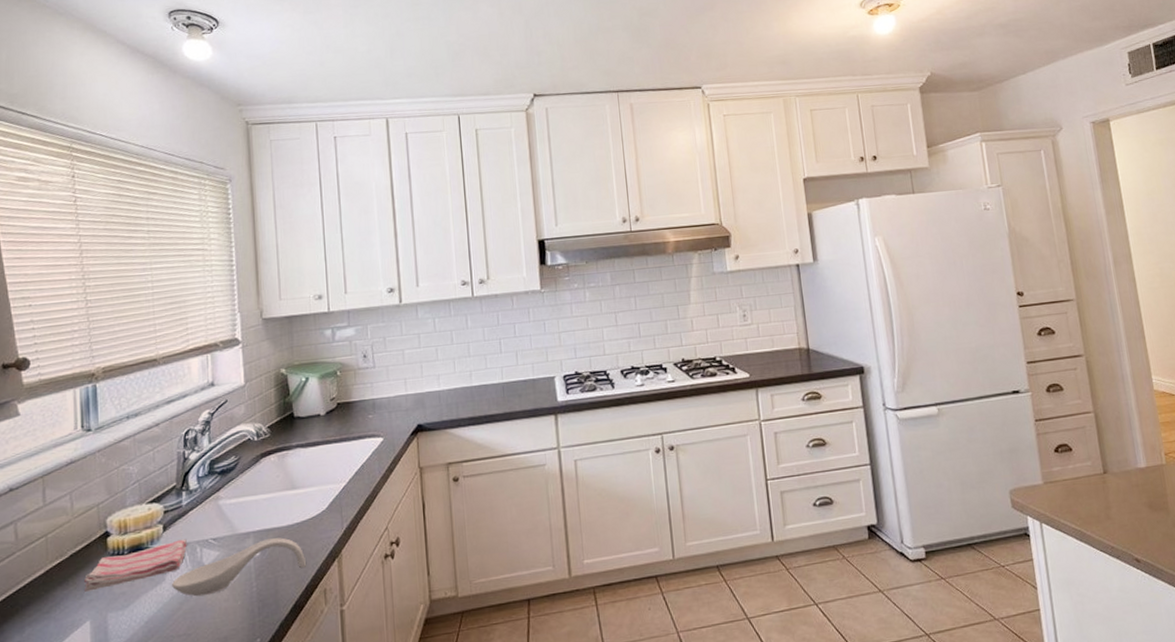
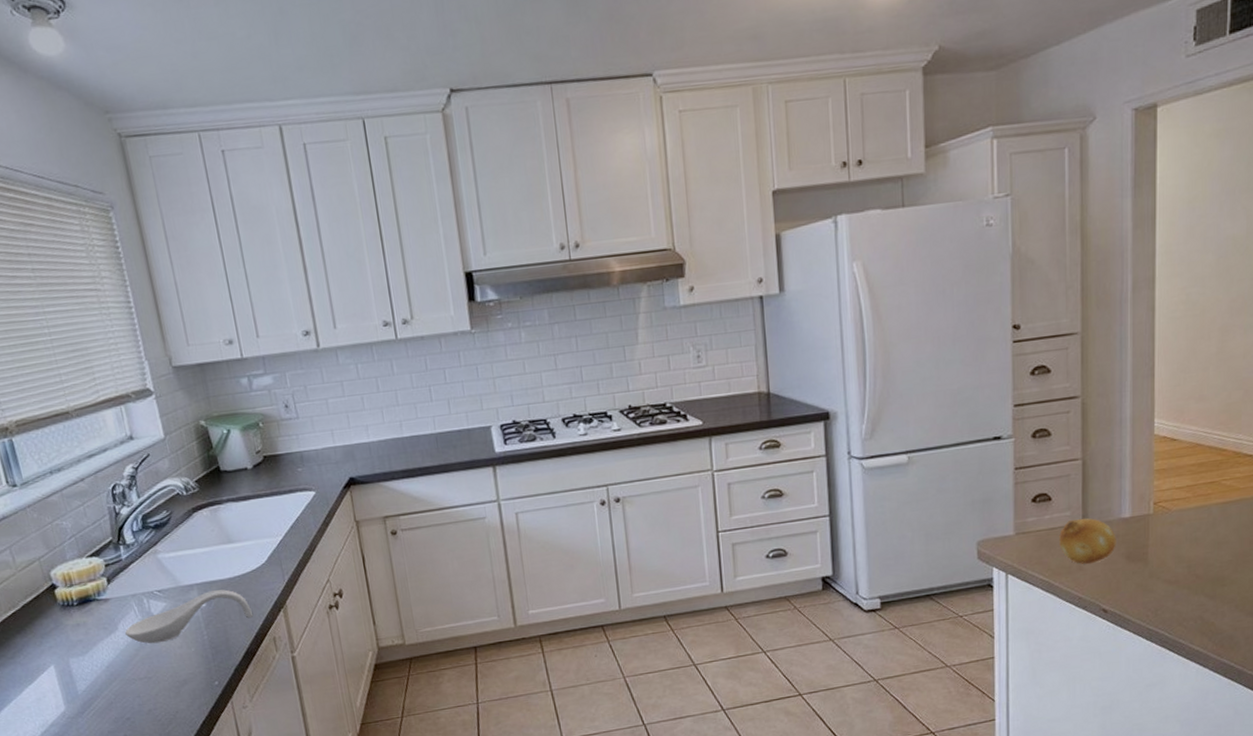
dish towel: present [84,539,187,592] -> none [40,591,134,640]
fruit: none [1084,468,1138,513] -> present [1059,518,1116,564]

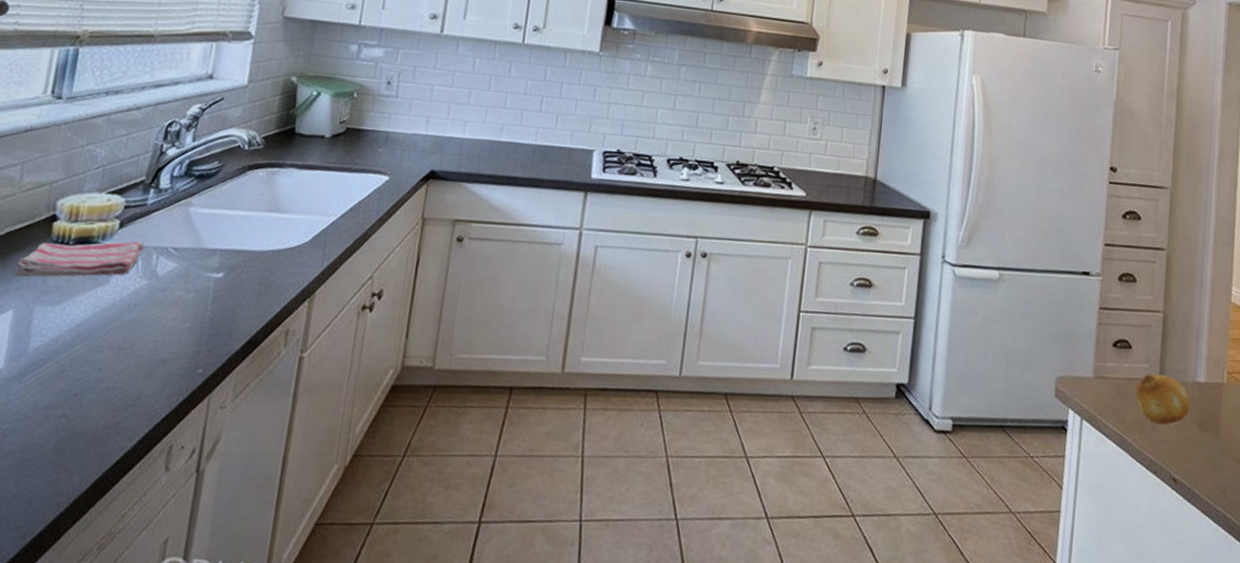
dish towel: none [40,591,134,640] -> present [14,241,144,278]
spoon rest: present [125,589,253,644] -> none [115,261,273,310]

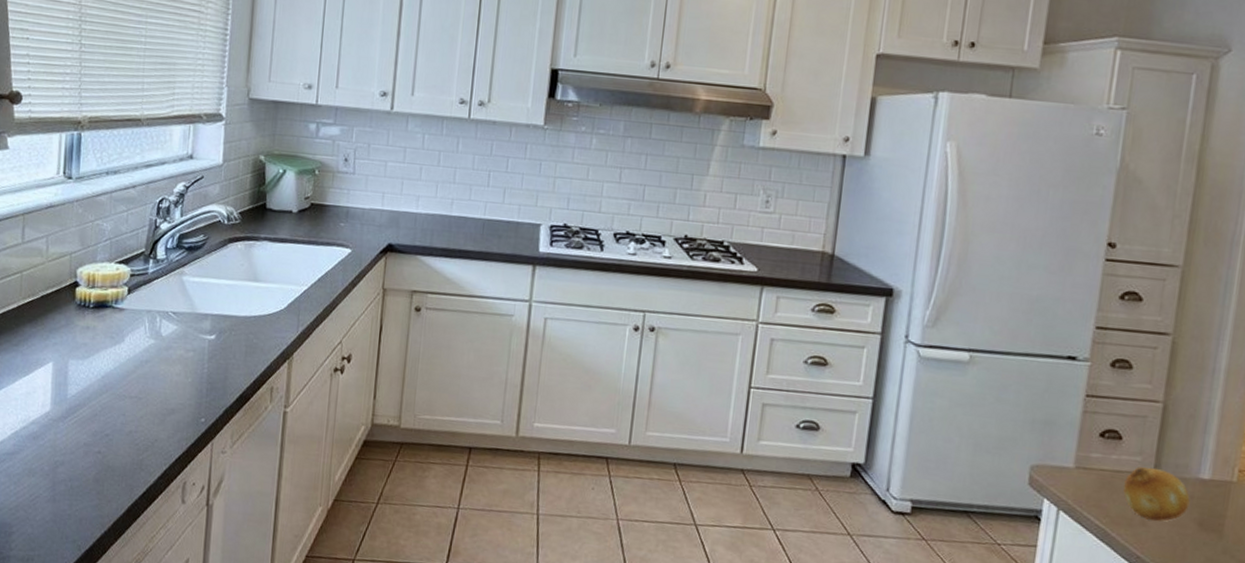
dish towel: present [14,241,144,278] -> none [51,305,148,336]

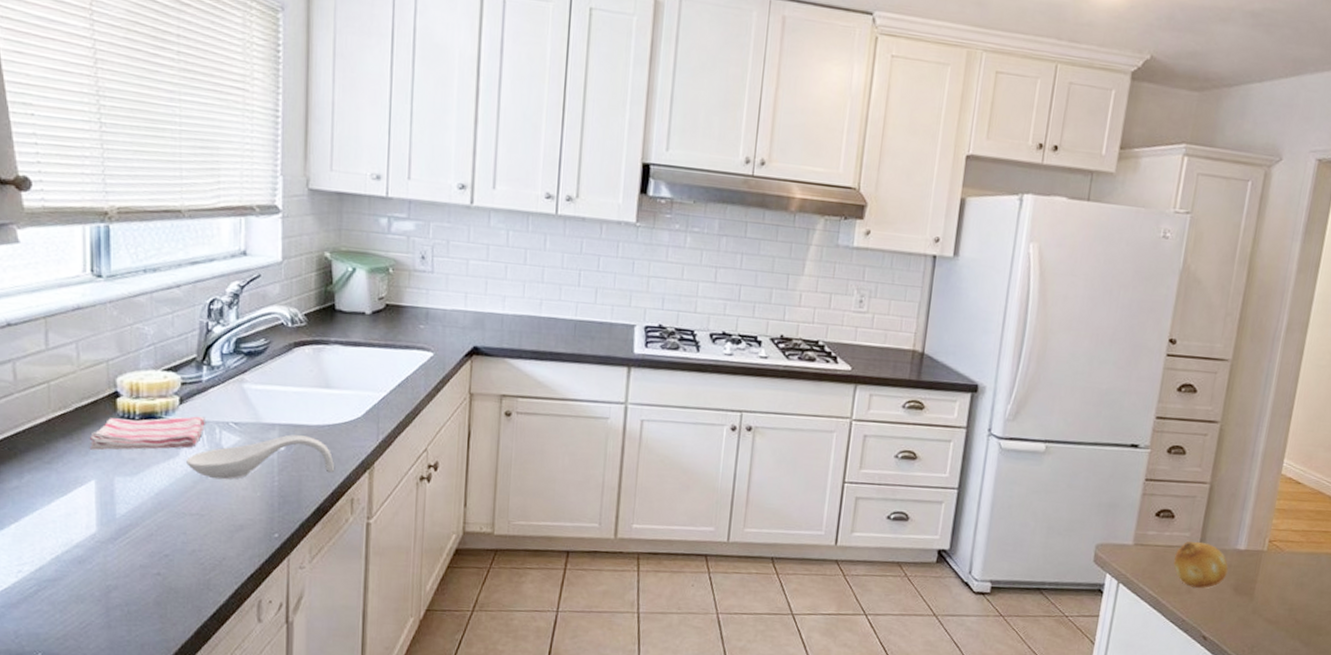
dish towel: none [51,305,148,336] -> present [90,416,205,451]
spoon rest: none [130,324,258,366] -> present [186,434,334,480]

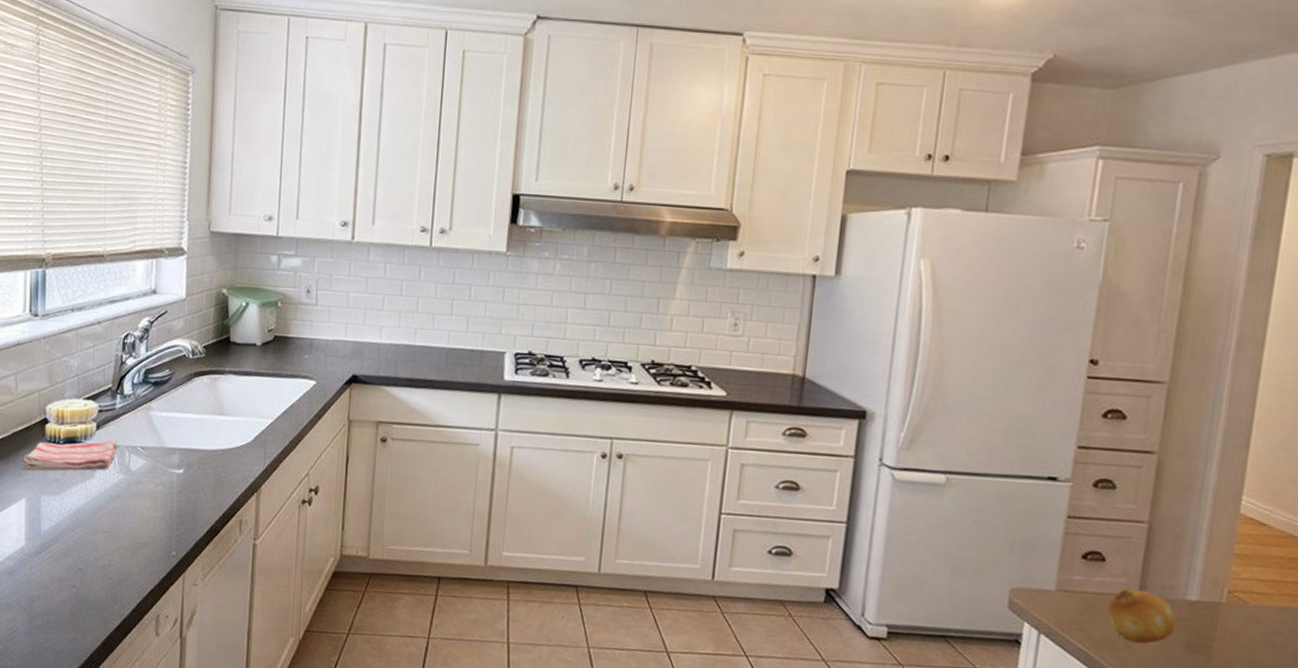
spoon rest: present [186,434,334,480] -> none [100,458,226,500]

